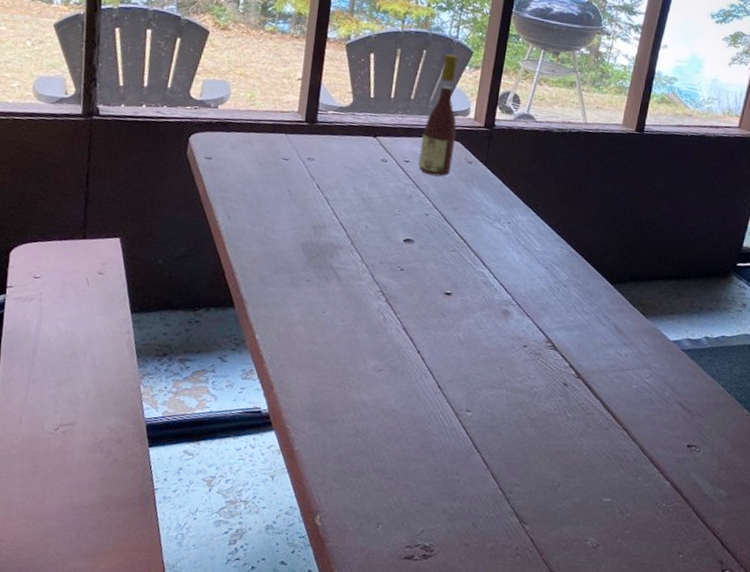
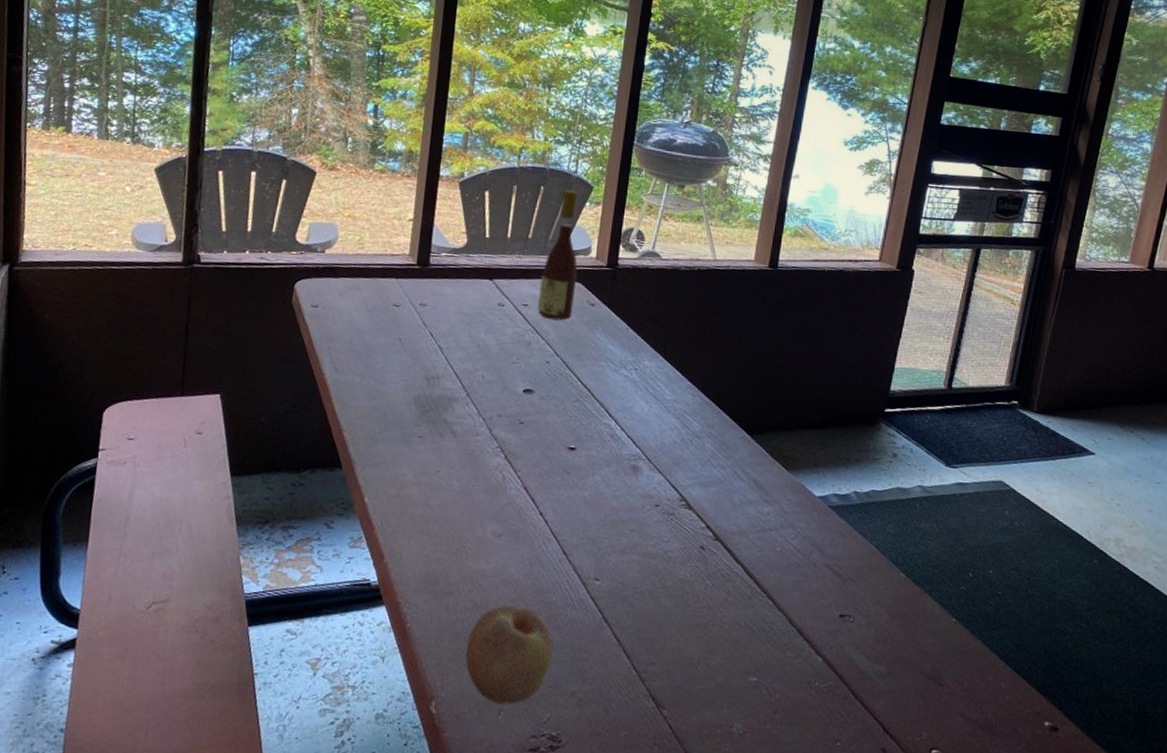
fruit: none [347,432,428,519] -> present [465,604,553,705]

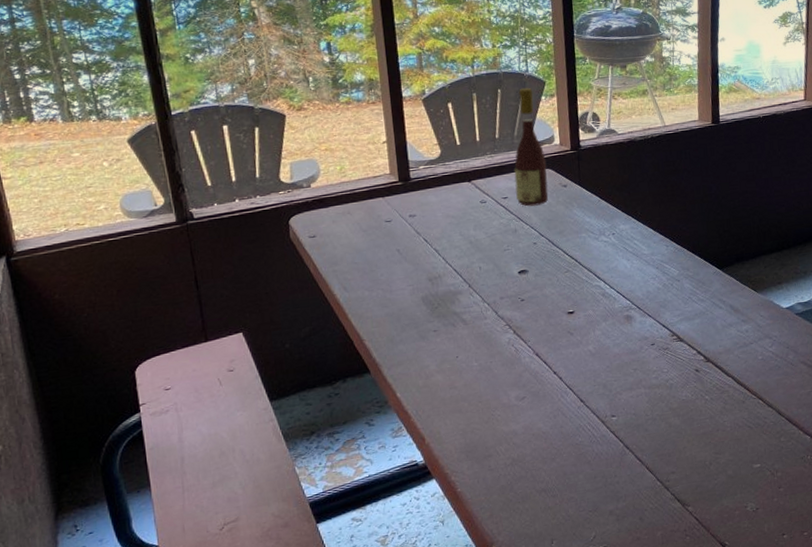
fruit: present [465,604,553,705] -> none [513,451,588,535]

